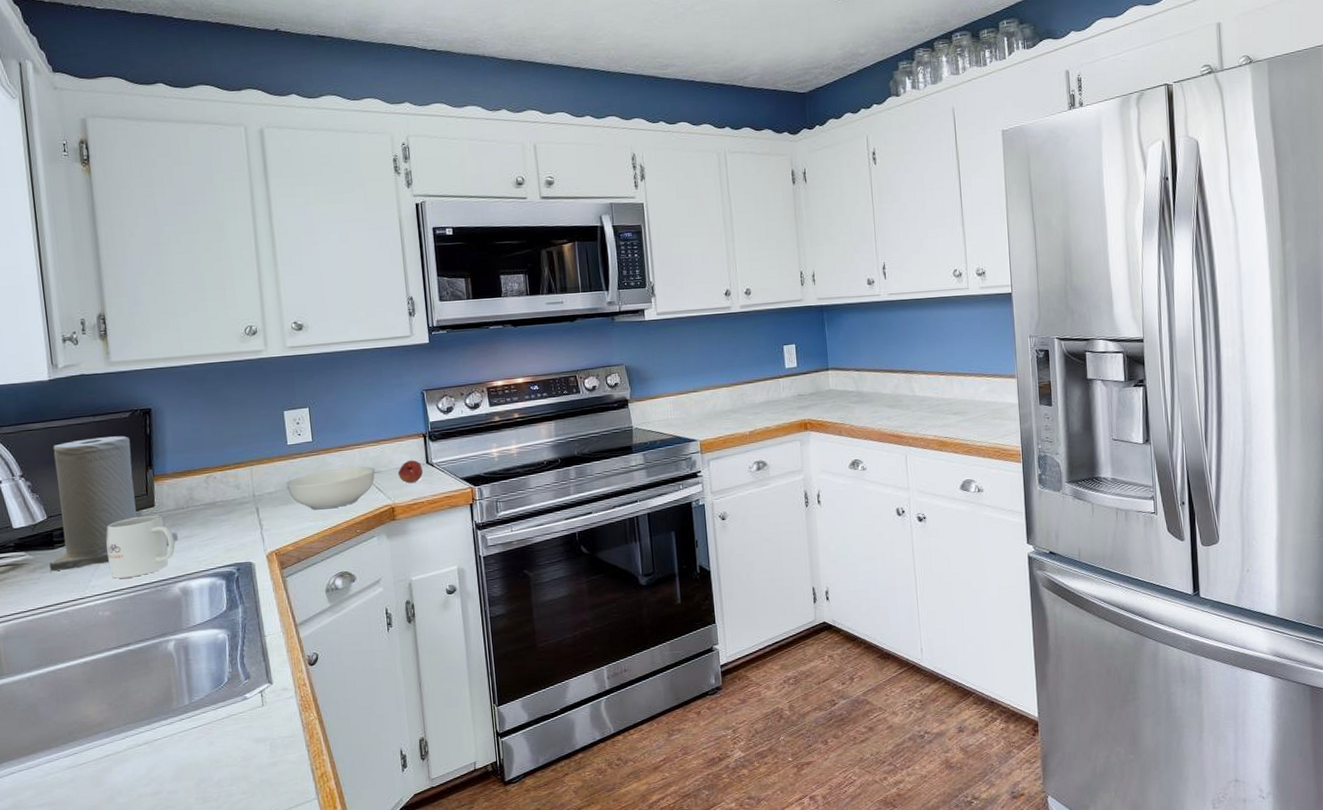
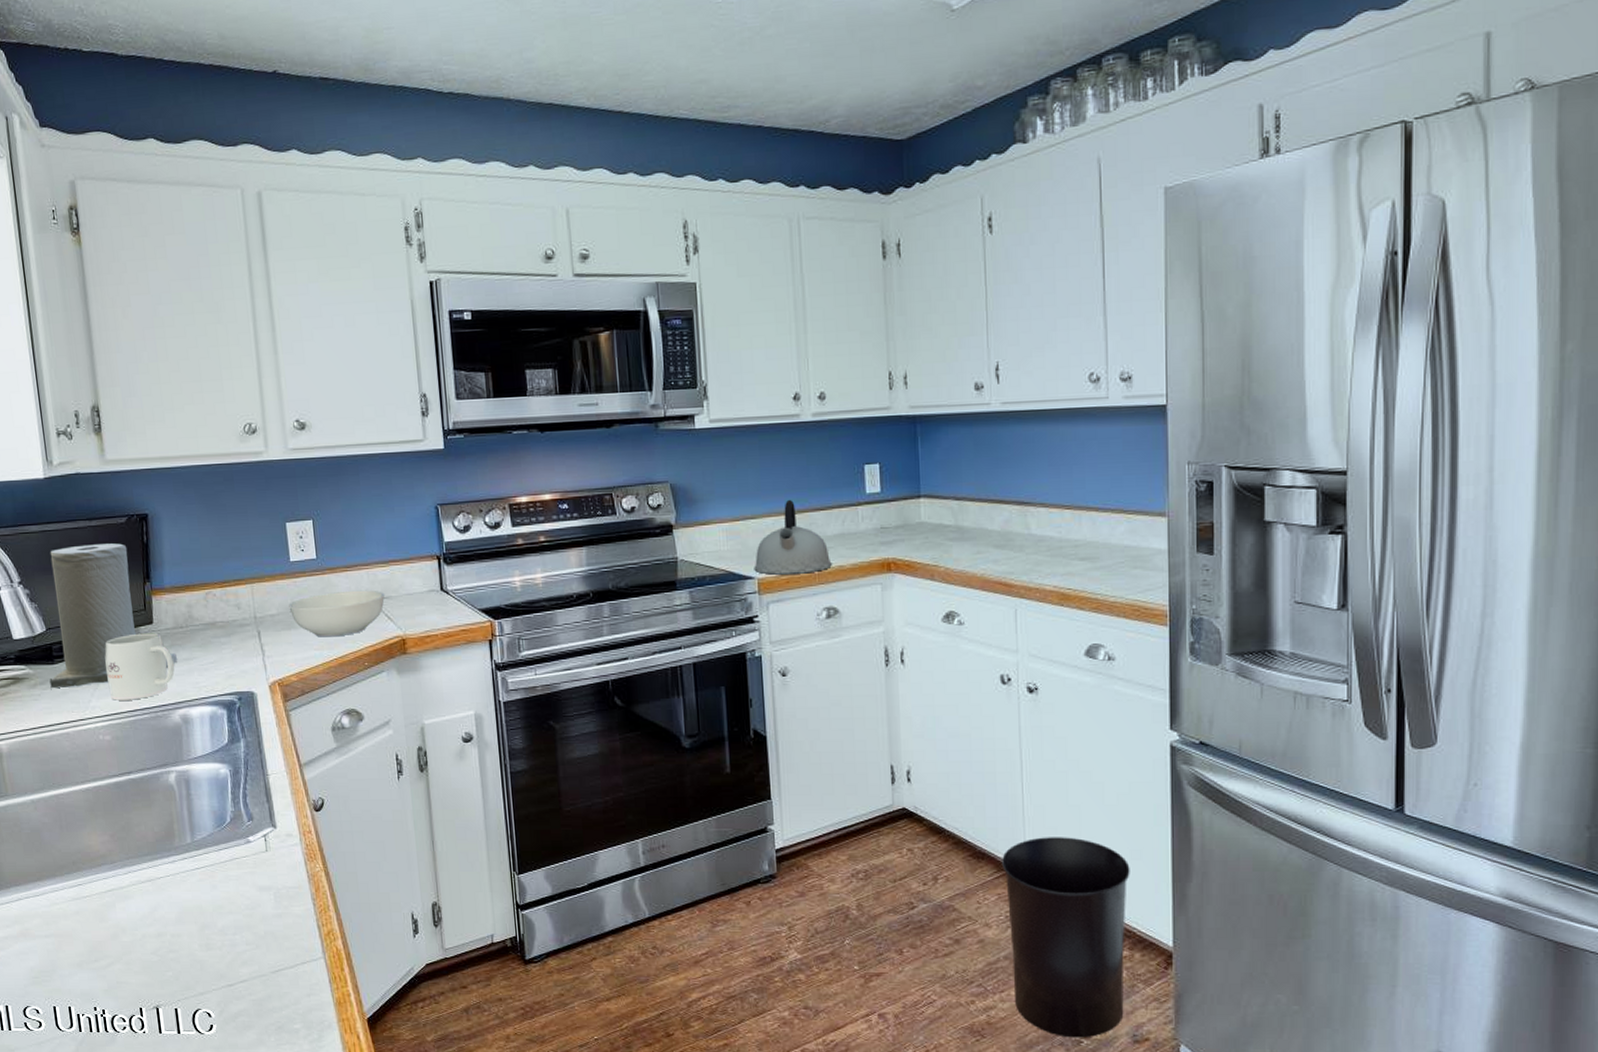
fruit: present [398,459,424,484] -> none [409,585,438,613]
kettle: none [696,376,760,437] -> present [754,500,832,575]
waste bin: none [904,635,1004,800] -> present [1002,837,1130,1038]

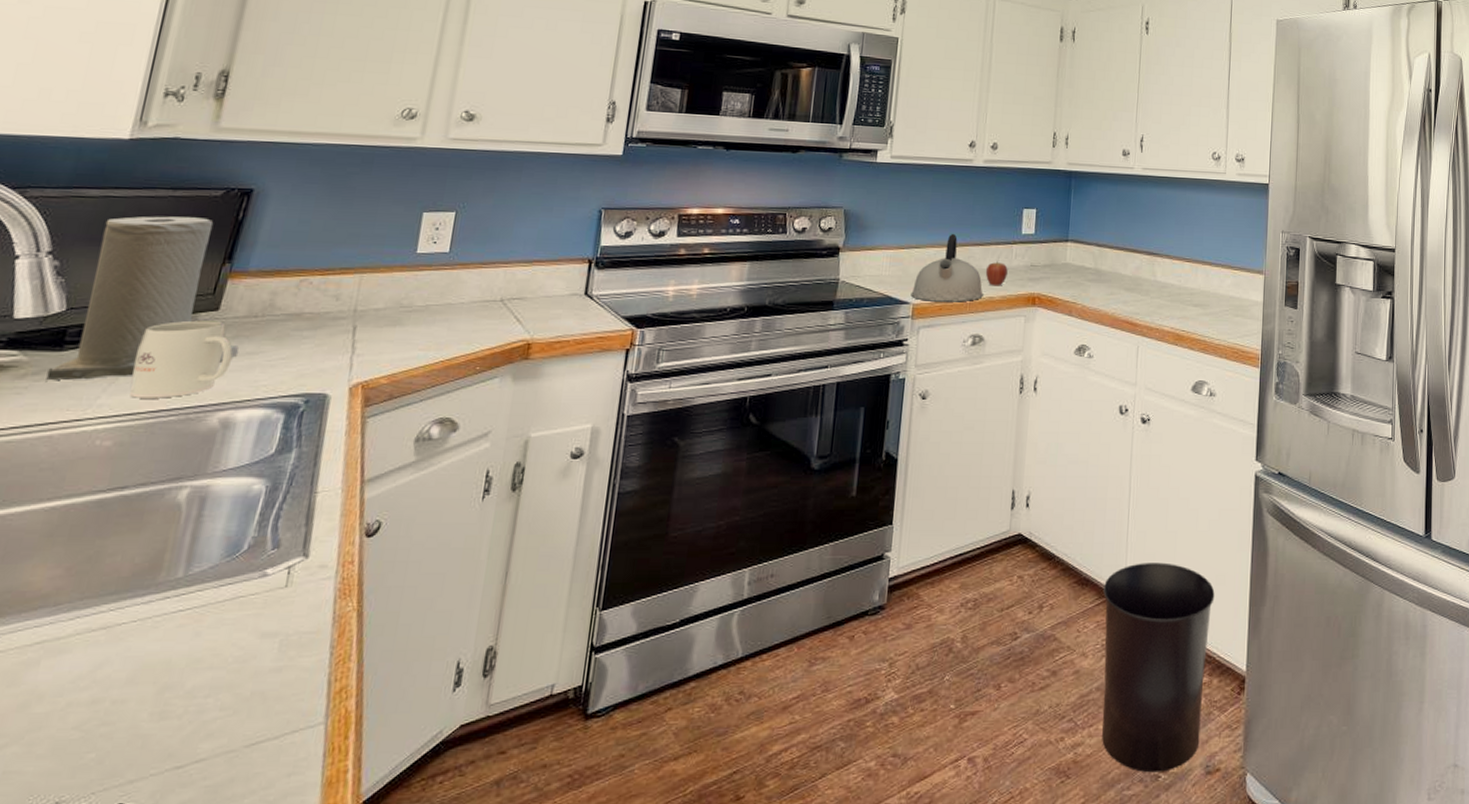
bowl: present [289,590,385,637] -> none [400,288,520,337]
fruit: none [830,526,856,554] -> present [985,261,1008,286]

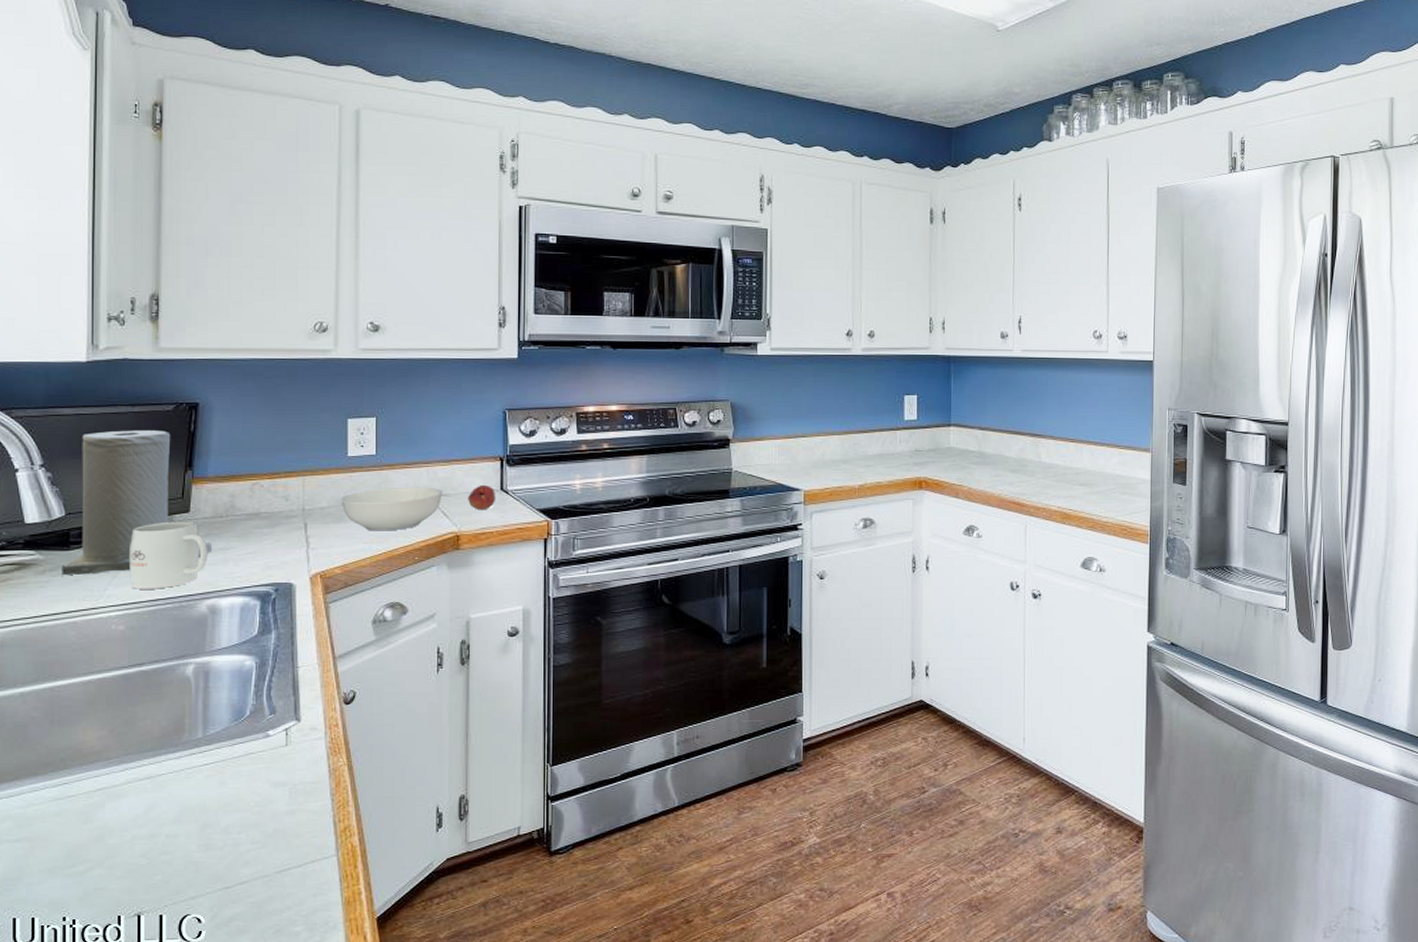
bowl: none [400,288,520,337] -> present [341,487,444,531]
fruit: none [546,288,579,317] -> present [468,484,496,511]
kettle: present [910,234,983,302] -> none [801,422,871,488]
fruit: present [985,261,1008,286] -> none [871,447,893,471]
waste bin: present [1102,562,1215,773] -> none [1004,726,1111,909]

